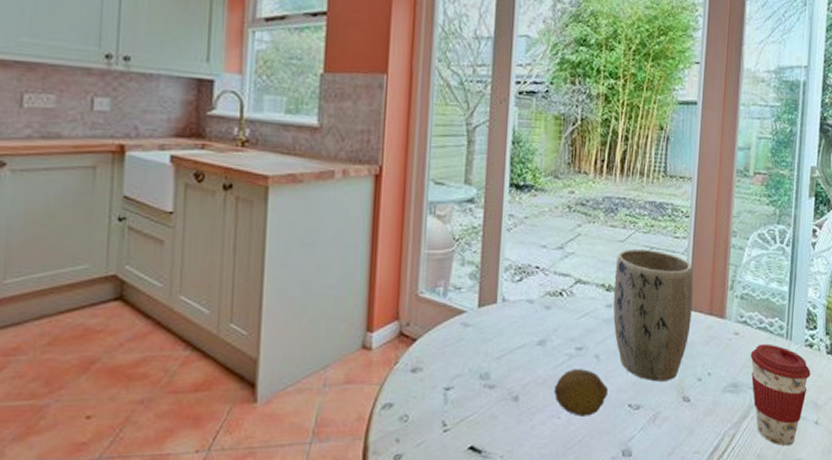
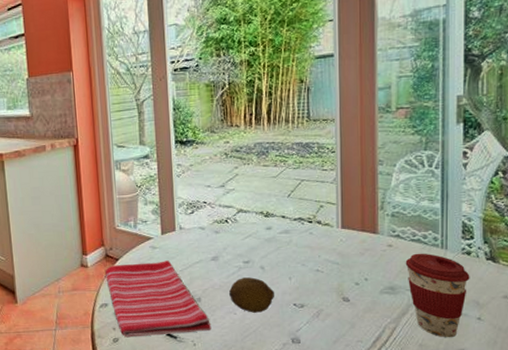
dish towel: none [394,343,528,453] -> present [104,260,212,338]
plant pot: present [613,249,694,382] -> none [271,182,345,286]

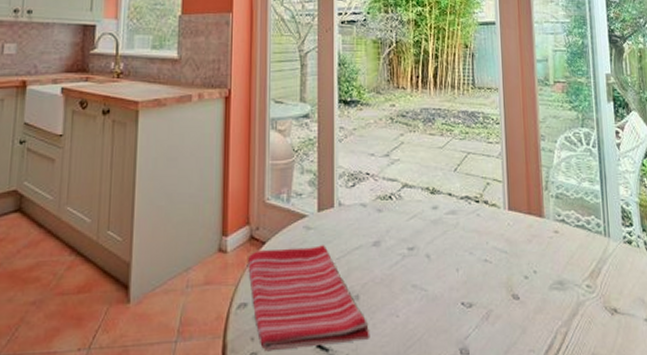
fruit: present [229,277,275,313] -> none [392,268,442,315]
coffee cup: present [405,253,470,338] -> none [572,241,634,345]

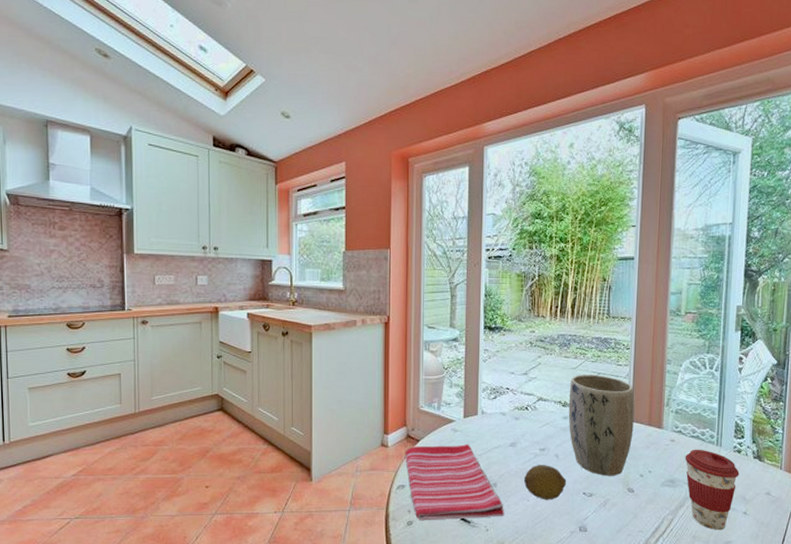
fruit: none [392,268,442,315] -> present [524,465,567,500]
plant pot: none [437,155,512,280] -> present [568,375,635,476]
coffee cup: none [572,241,634,345] -> present [685,449,739,531]

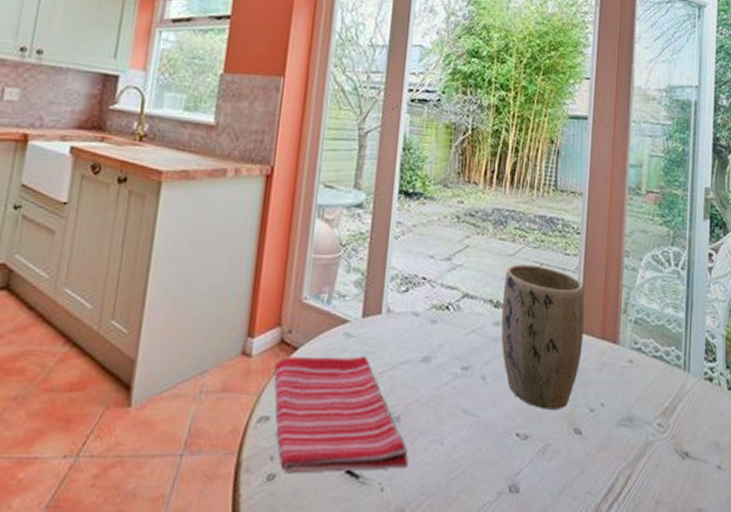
fruit: present [524,465,567,500] -> none [438,390,496,444]
coffee cup: present [685,449,739,531] -> none [645,374,712,493]

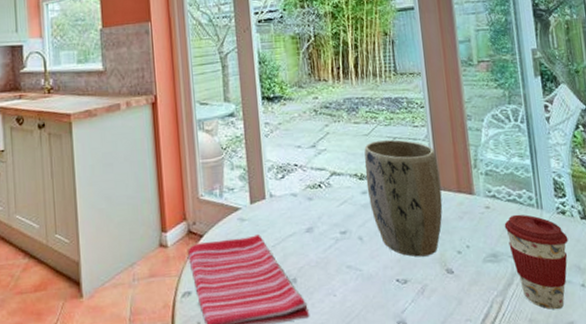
coffee cup: none [645,374,712,493] -> present [504,214,569,310]

